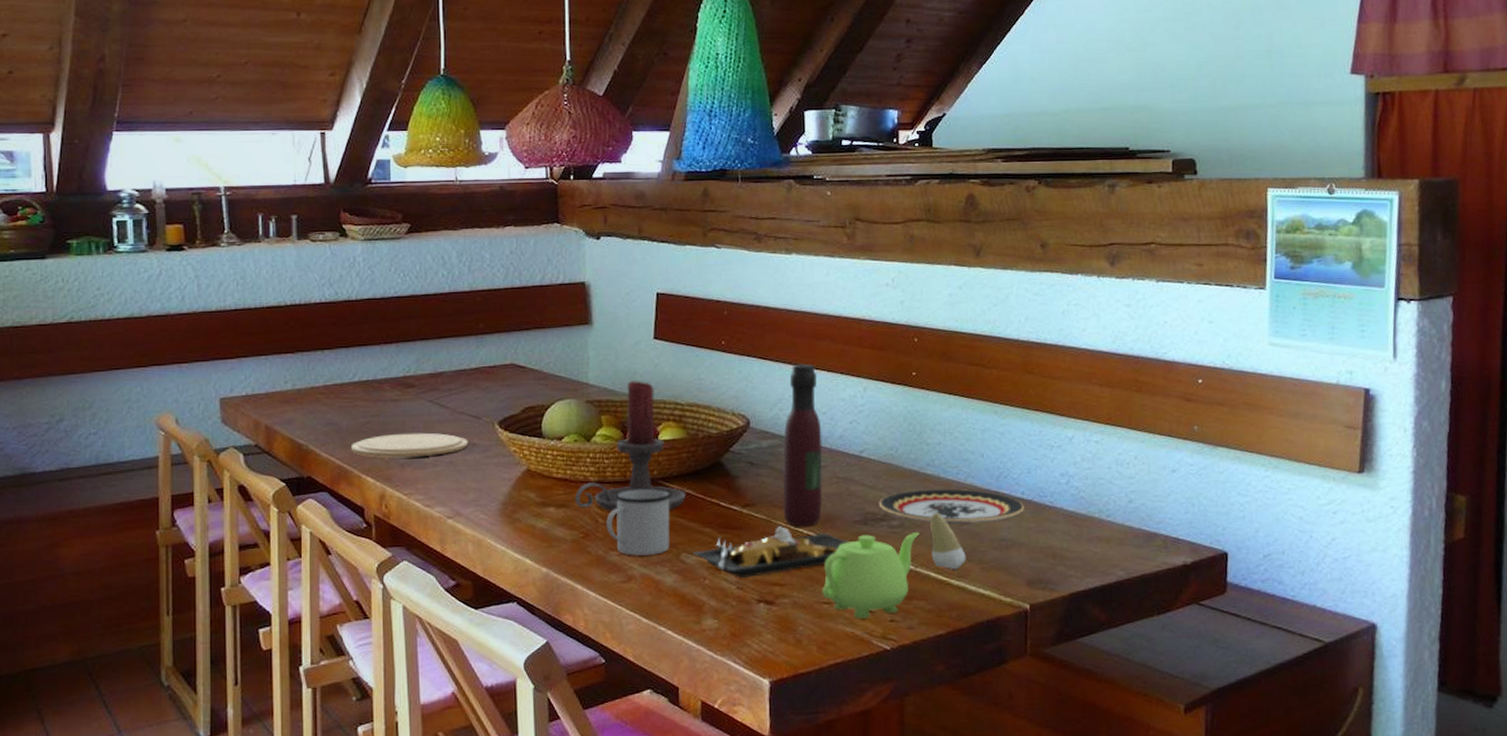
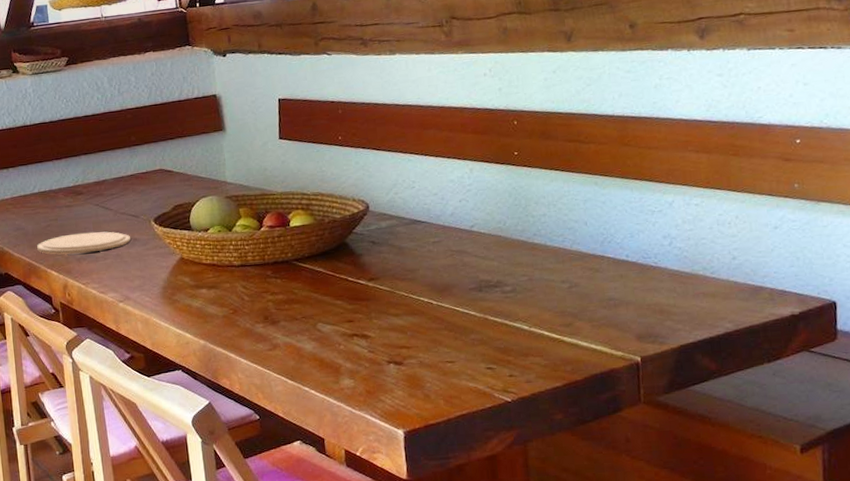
candle holder: present [574,381,685,512] -> none [222,176,317,291]
mug: present [606,488,672,556] -> none [251,268,307,327]
plate: present [692,526,850,578] -> none [327,296,467,343]
wine bottle: present [782,363,823,527] -> none [400,151,440,296]
teapot: present [822,532,919,619] -> none [445,296,531,375]
plate: present [878,488,1024,525] -> none [491,255,630,288]
tooth: present [930,512,966,570] -> none [540,277,577,329]

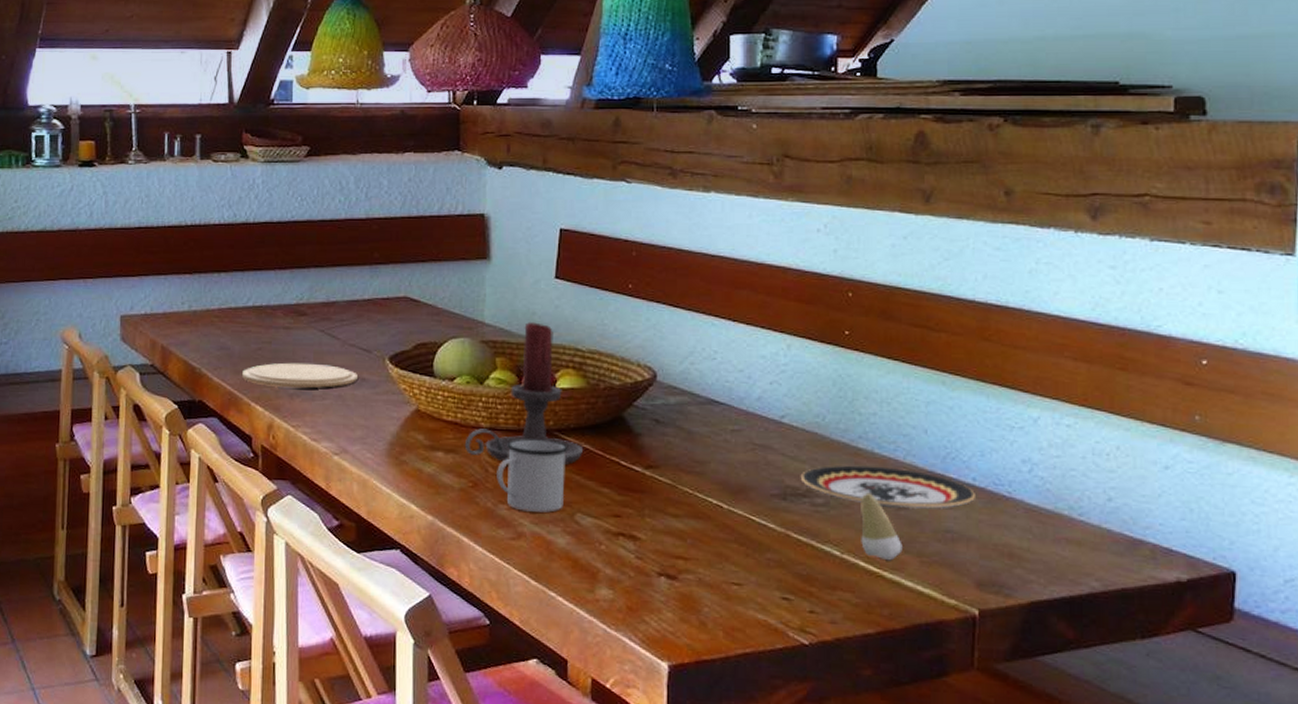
candle holder: none [222,176,317,291] -> present [464,322,583,465]
mug: none [251,268,307,327] -> present [497,438,569,513]
plate: none [491,255,630,288] -> present [800,465,975,509]
tooth: none [540,277,577,329] -> present [861,492,903,561]

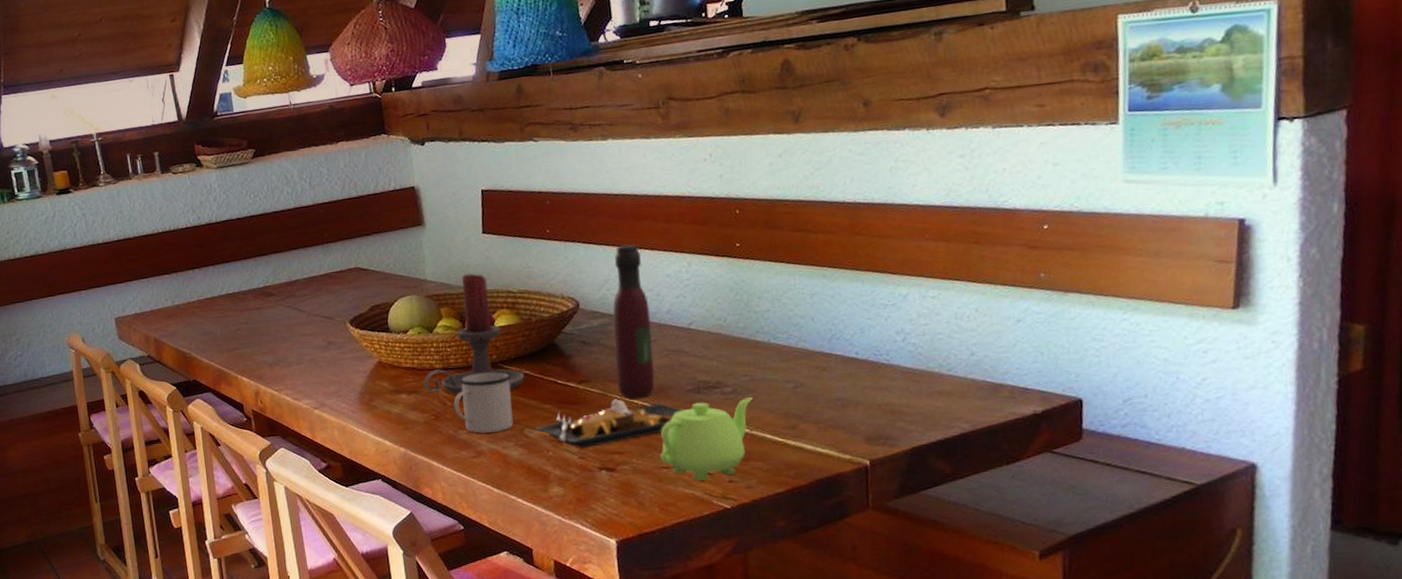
plate: present [241,362,359,389] -> none [225,334,326,360]
plate: none [588,493,766,547] -> present [534,399,684,448]
wine bottle: none [690,314,737,496] -> present [612,244,655,399]
teapot: none [731,511,847,606] -> present [660,397,753,481]
plate: present [800,465,975,509] -> none [710,353,859,388]
tooth: present [861,492,903,561] -> none [763,377,802,431]

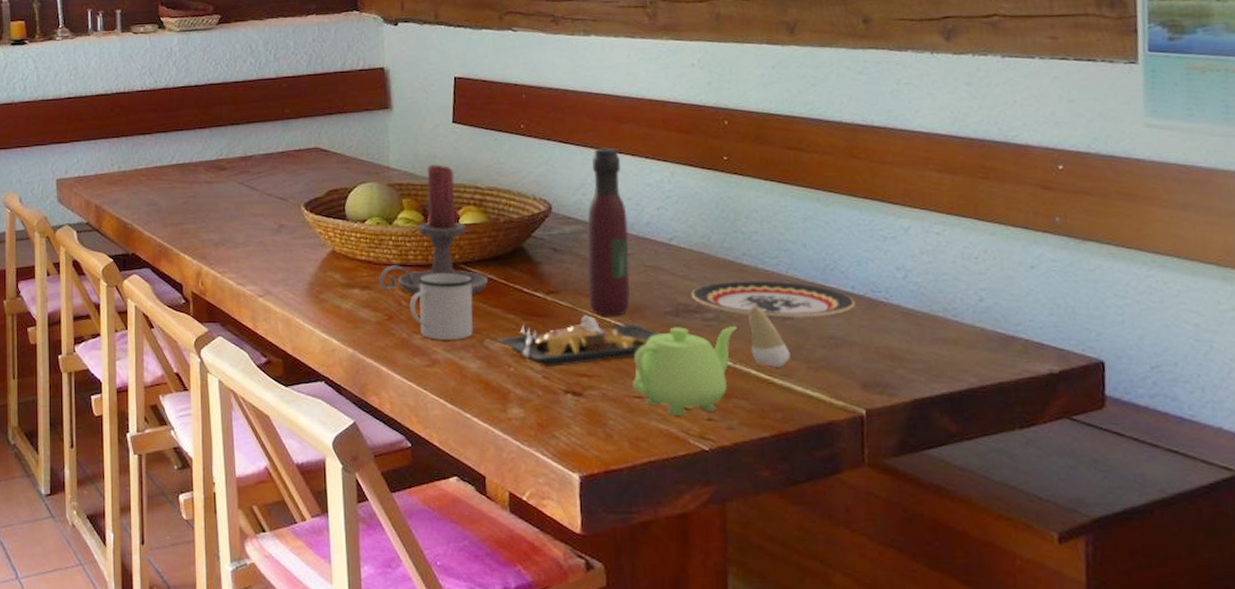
plate: none [710,353,859,388] -> present [690,280,855,319]
tooth: none [763,377,802,431] -> present [748,305,791,368]

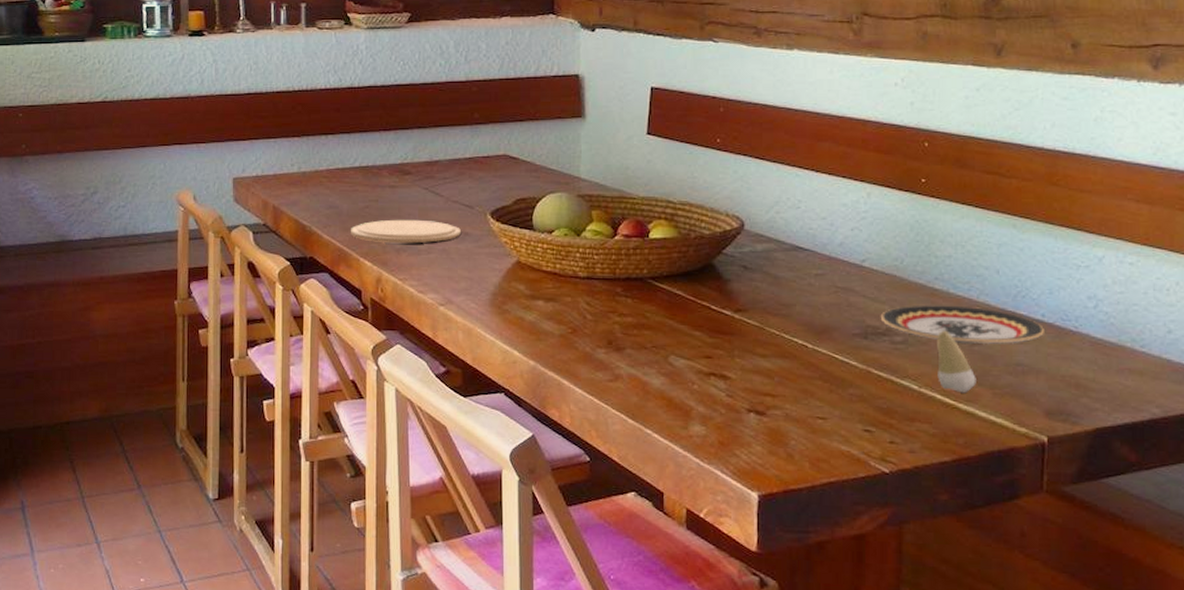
plate: none [169,213,277,238] -> present [350,219,462,244]
candle holder: present [378,164,488,295] -> none [563,176,675,310]
mug: present [409,272,474,340] -> none [594,286,662,355]
plate: present [496,315,661,367] -> none [681,334,848,385]
wine bottle: present [587,147,630,316] -> none [777,165,821,337]
teapot: present [632,326,737,415] -> none [816,349,924,438]

